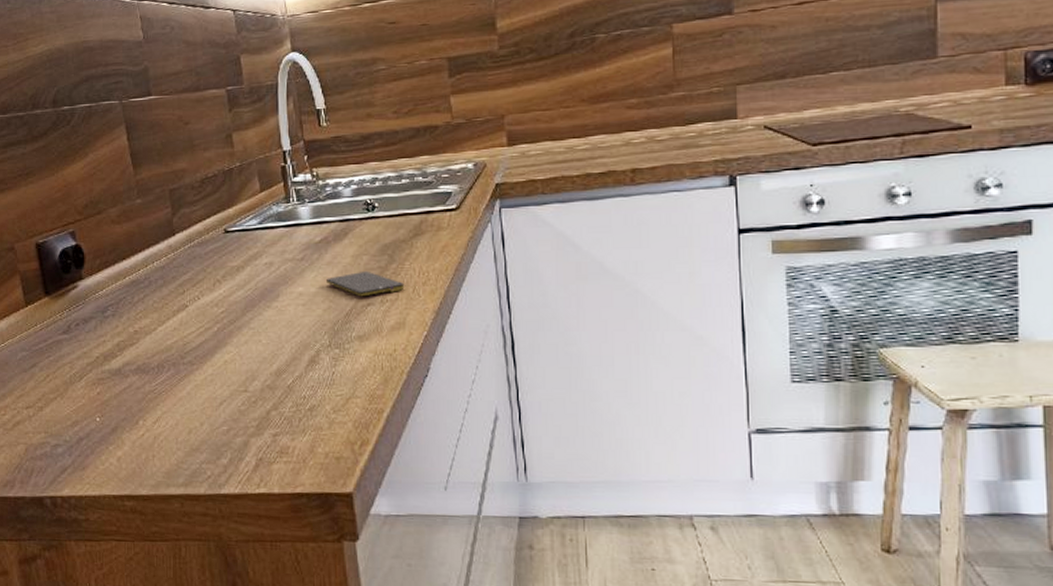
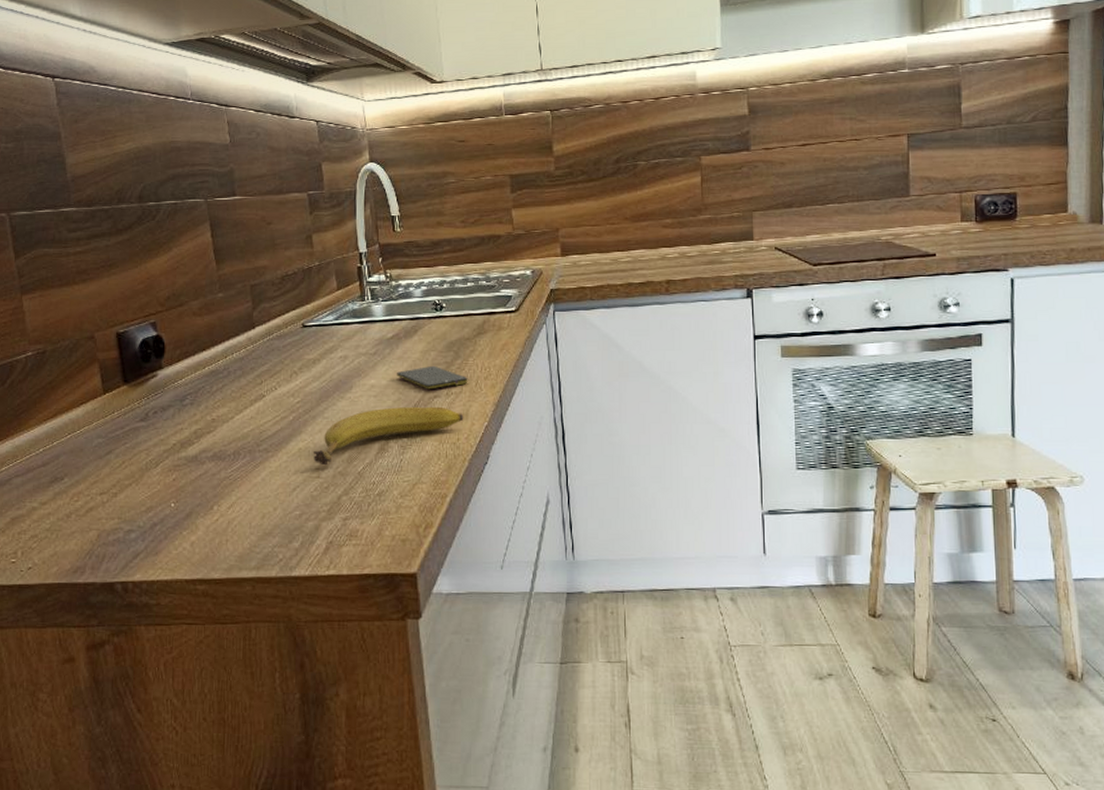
fruit: none [240,315,401,379] -> present [314,406,464,466]

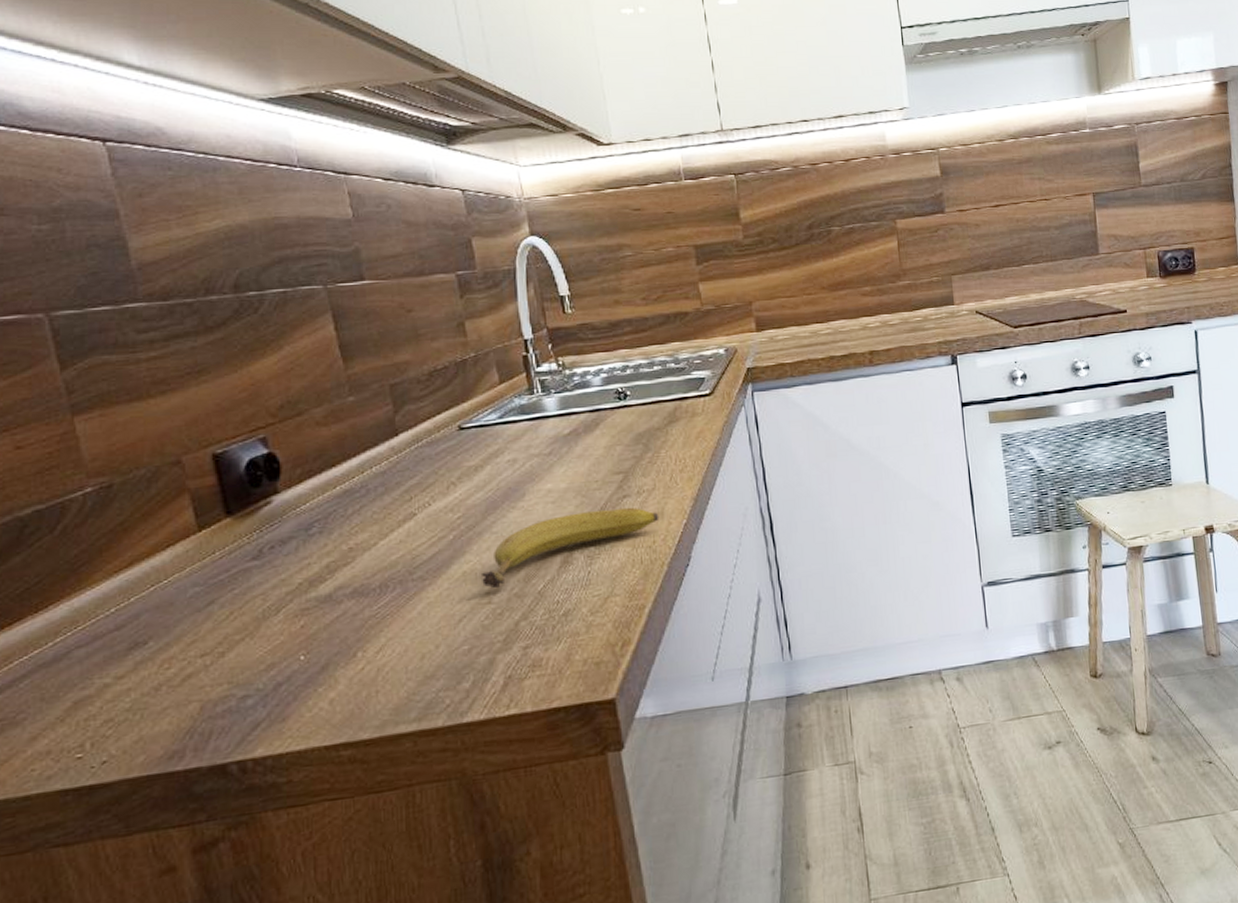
smartphone: present [396,365,468,390] -> none [576,461,661,489]

